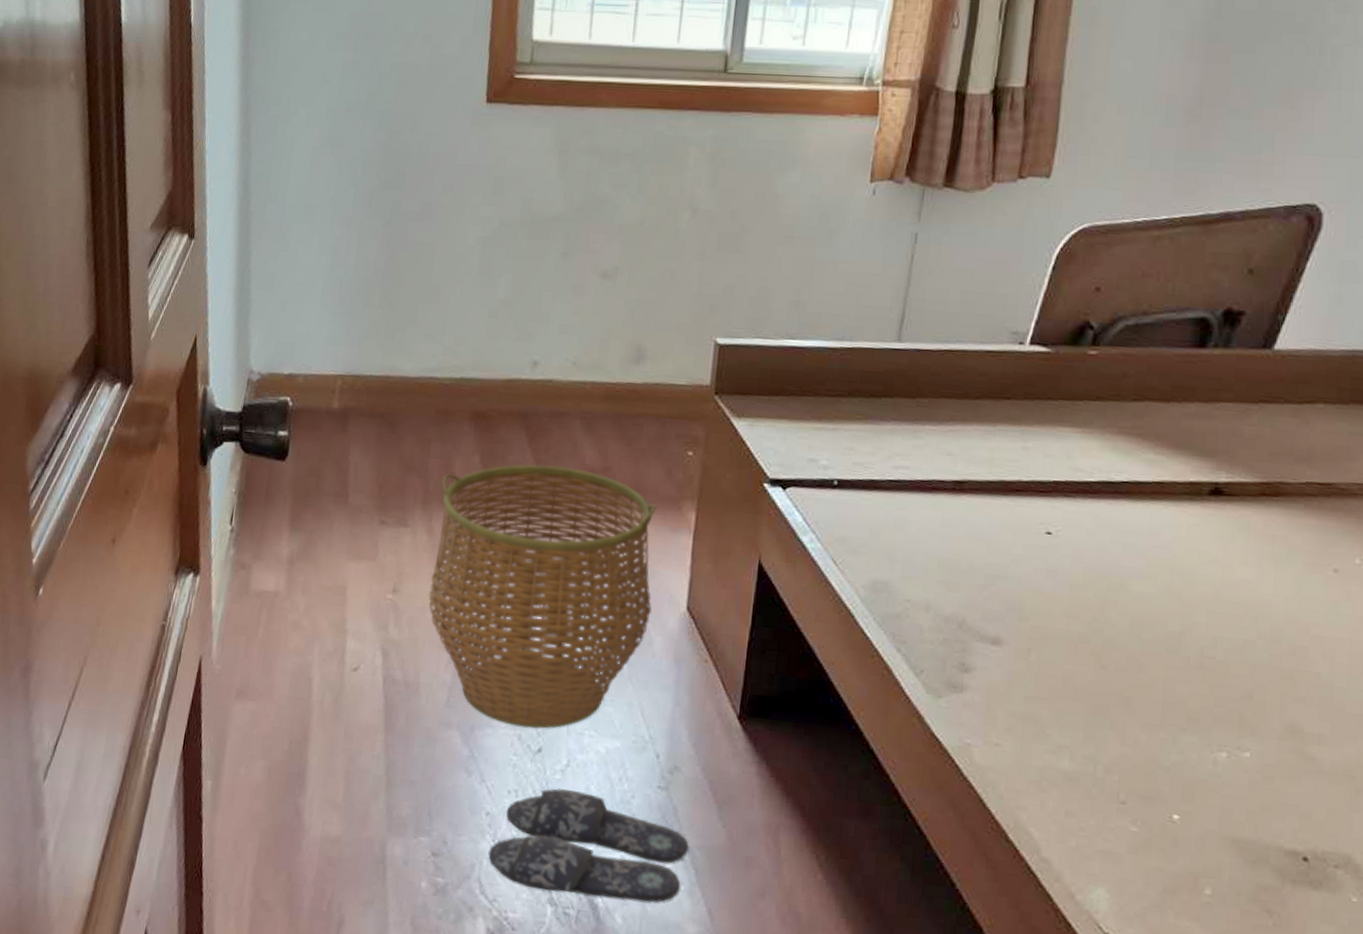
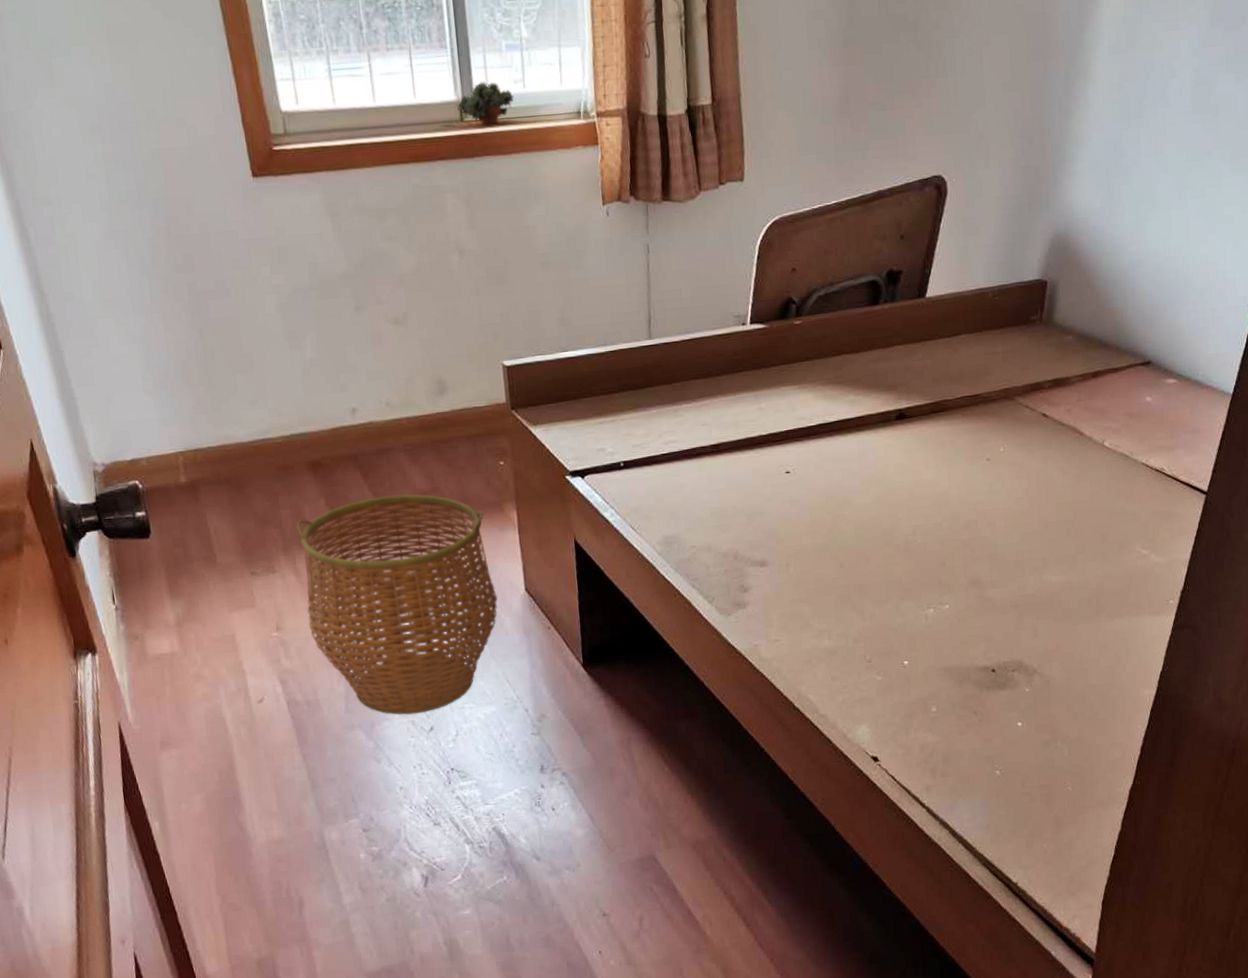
slippers: present [488,788,689,902] -> none [409,752,565,835]
succulent plant: none [699,33,803,84] -> present [439,81,531,129]

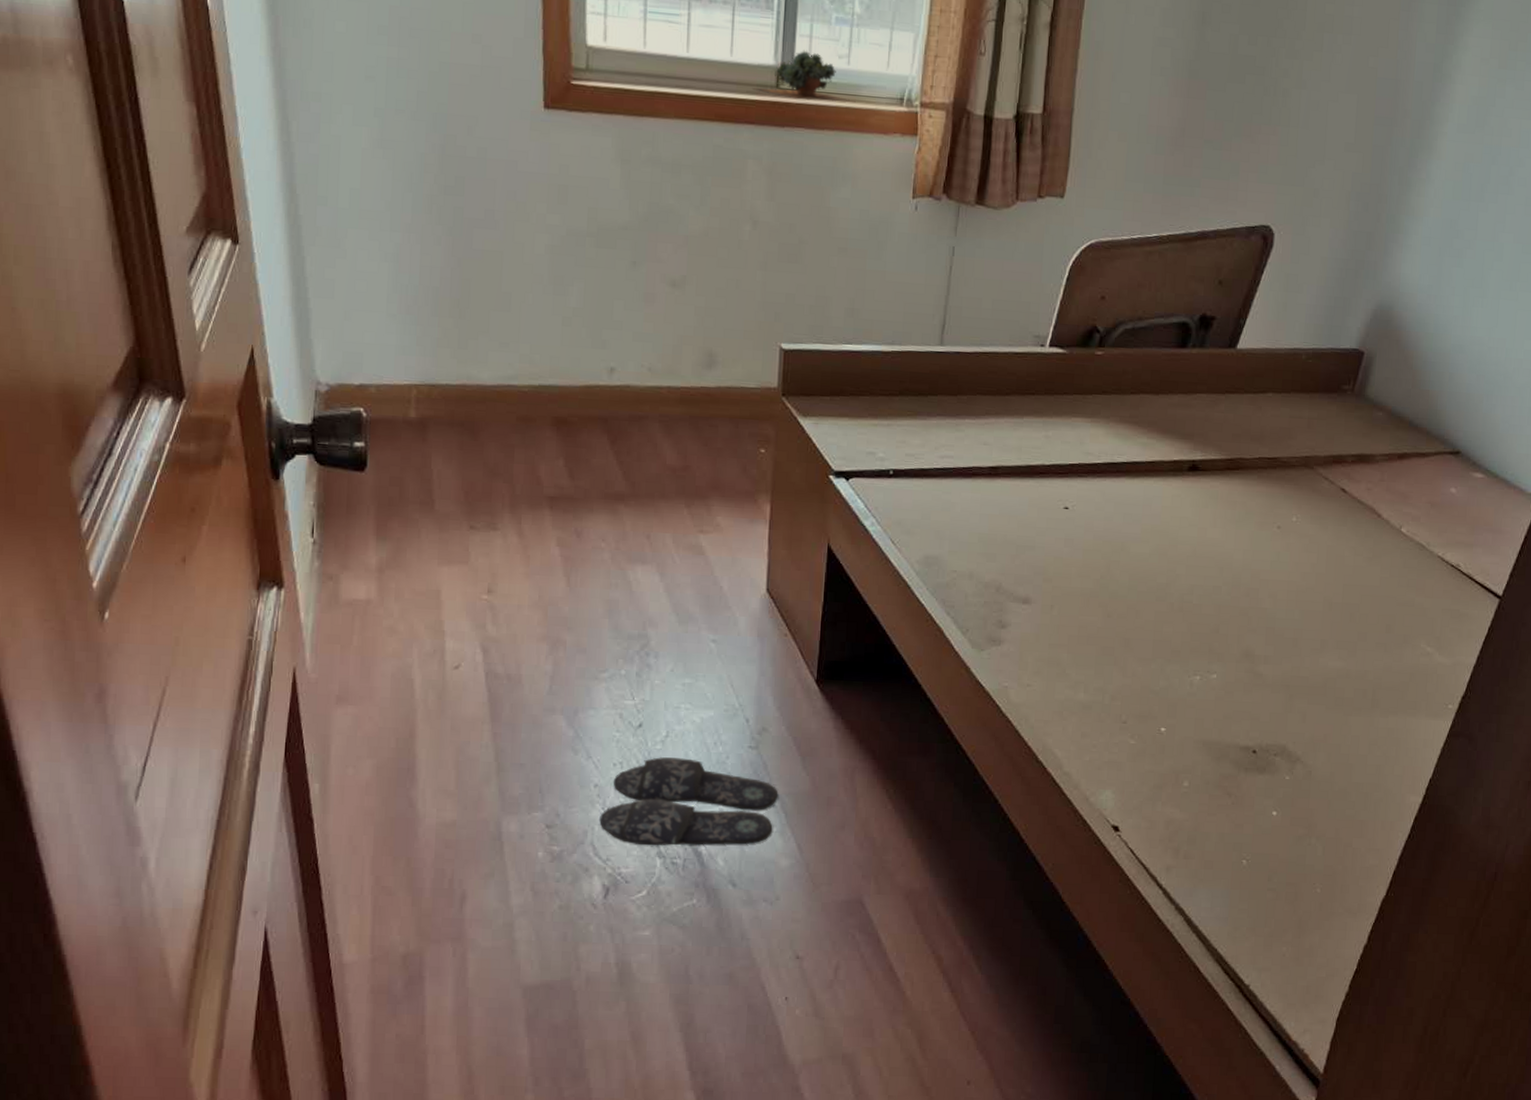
basket: present [296,494,498,715] -> none [523,465,735,707]
slippers: none [409,752,565,835] -> present [599,757,778,846]

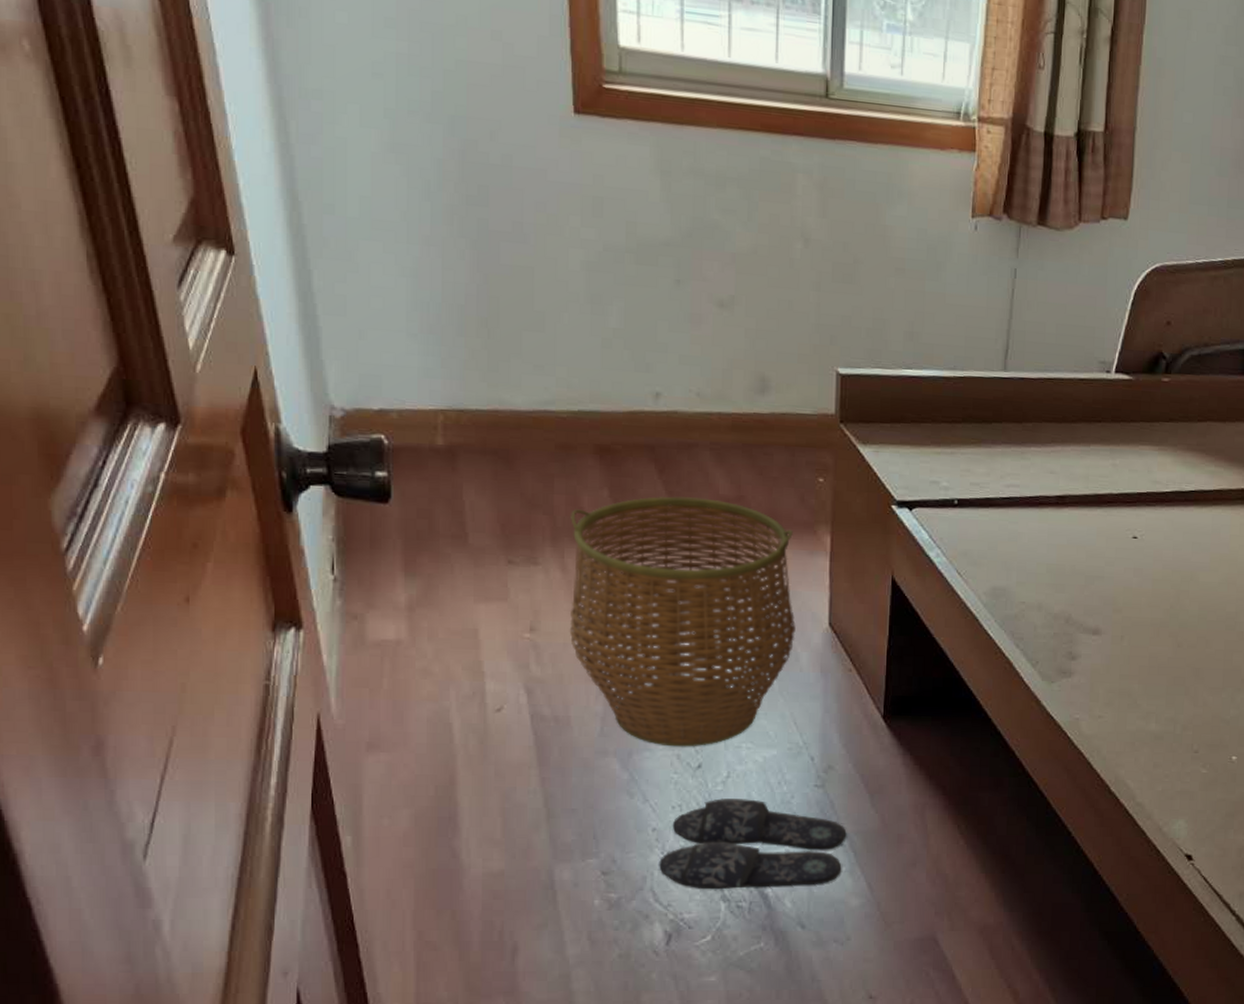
basket: none [523,465,735,707] -> present [569,496,796,747]
succulent plant: present [753,50,850,101] -> none [800,58,904,114]

